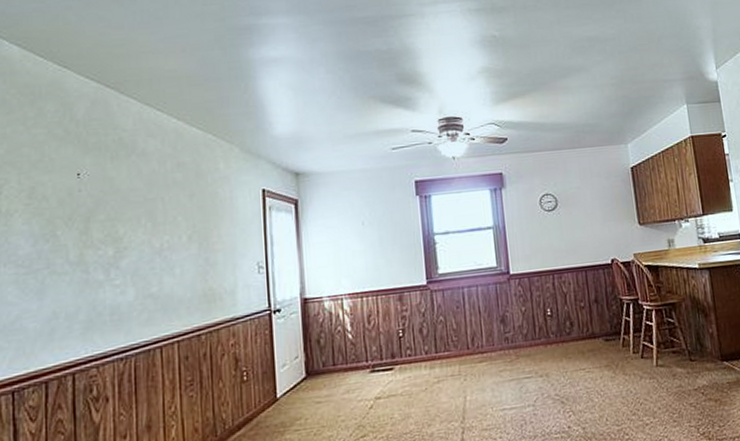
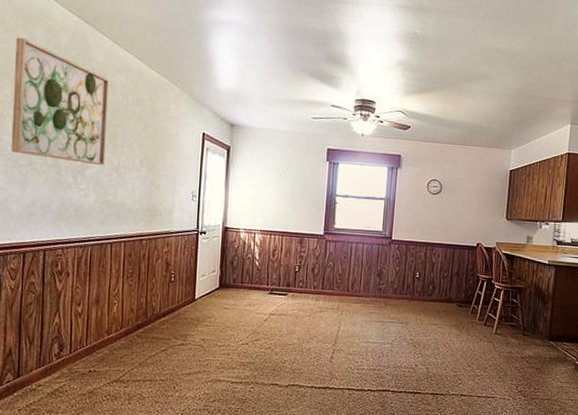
wall art: none [21,116,144,256] -> present [11,37,110,166]

